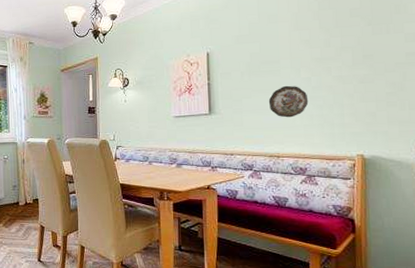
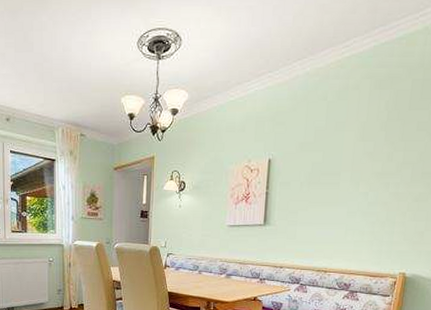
decorative plate: present [268,85,309,118] -> none [323,199,363,233]

